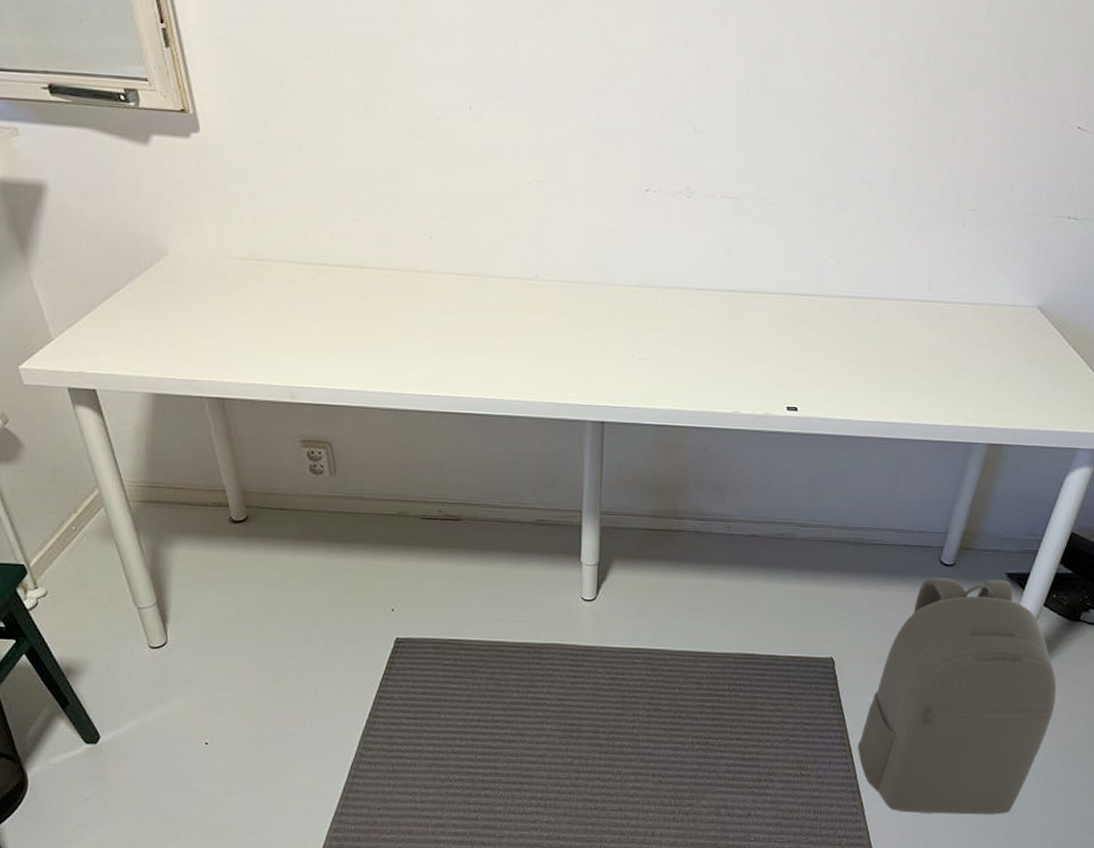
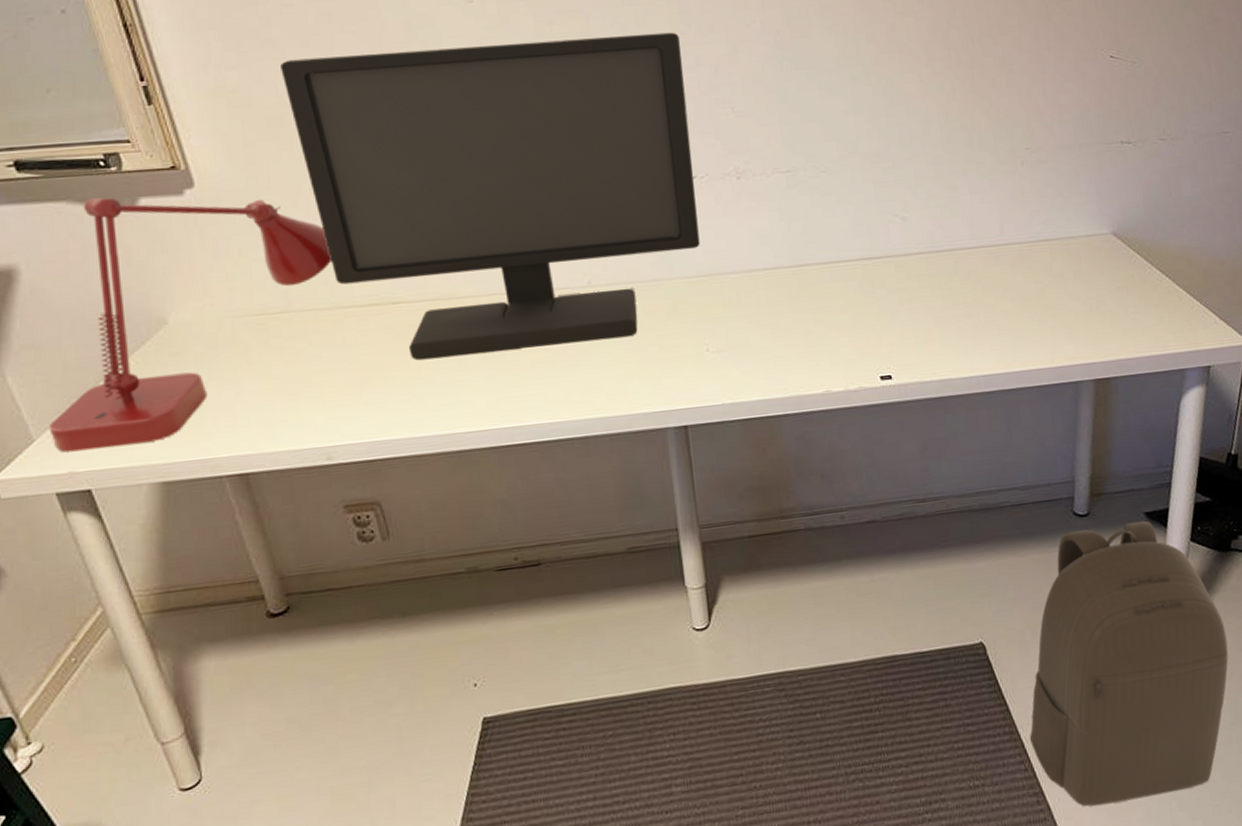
desk lamp: none [65,128,313,357] -> present [48,197,333,453]
computer monitor: none [284,20,655,332] -> present [280,32,700,361]

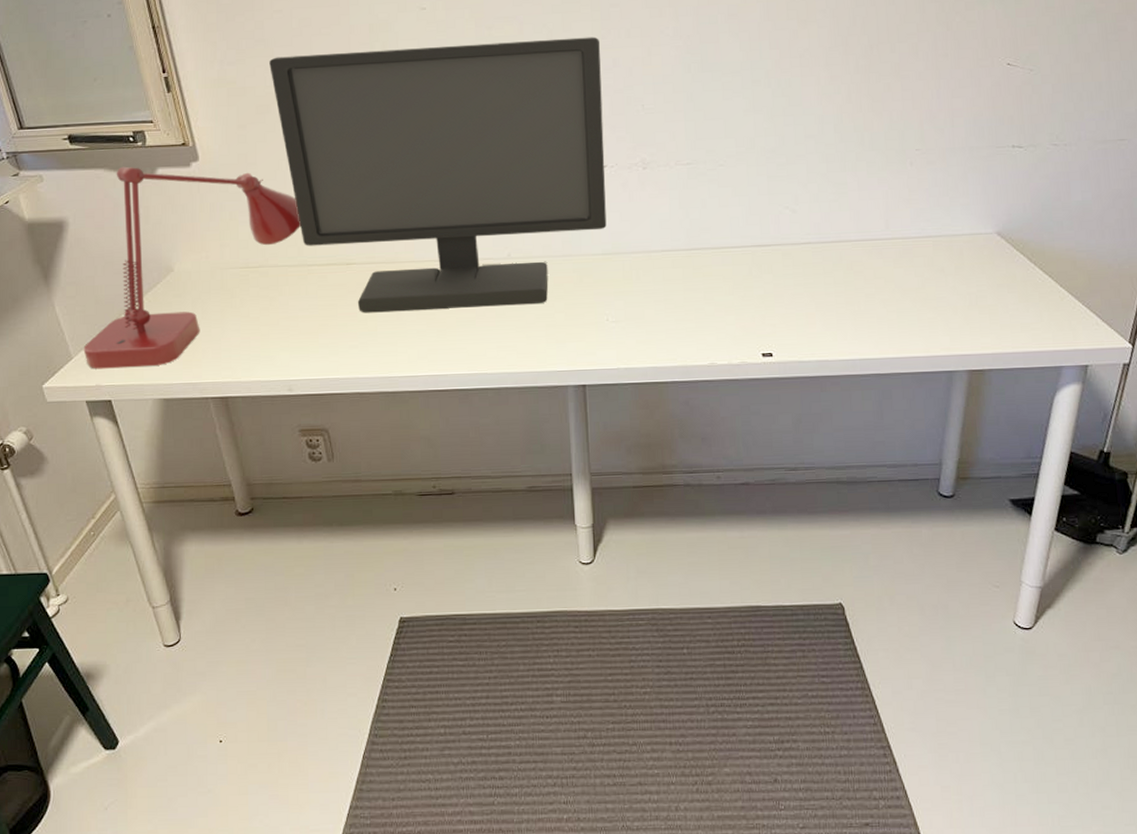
backpack: present [1029,520,1229,807] -> none [880,507,1086,767]

